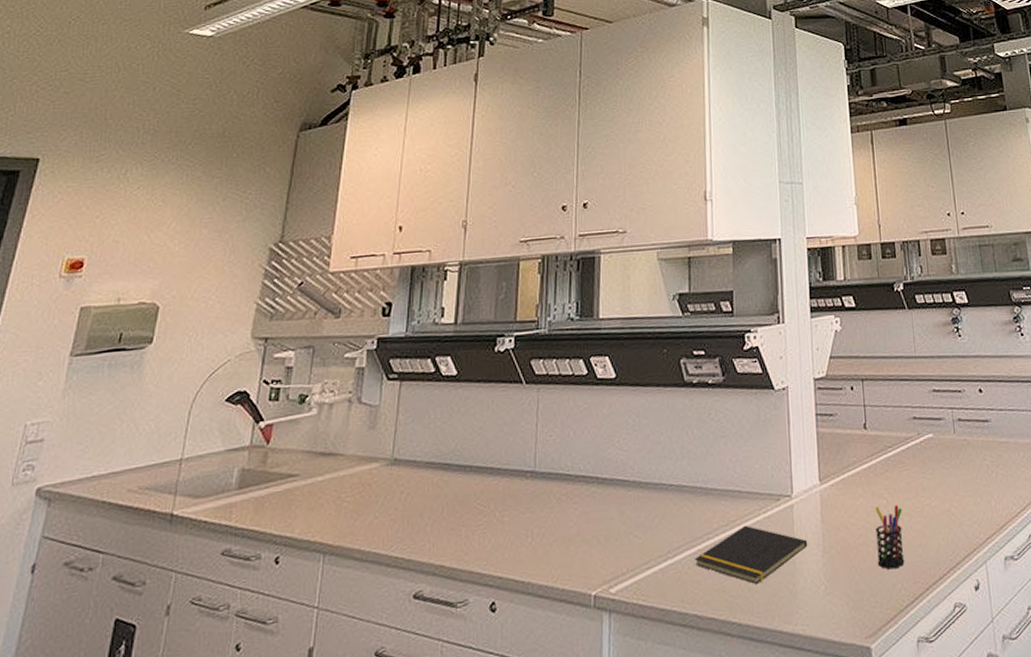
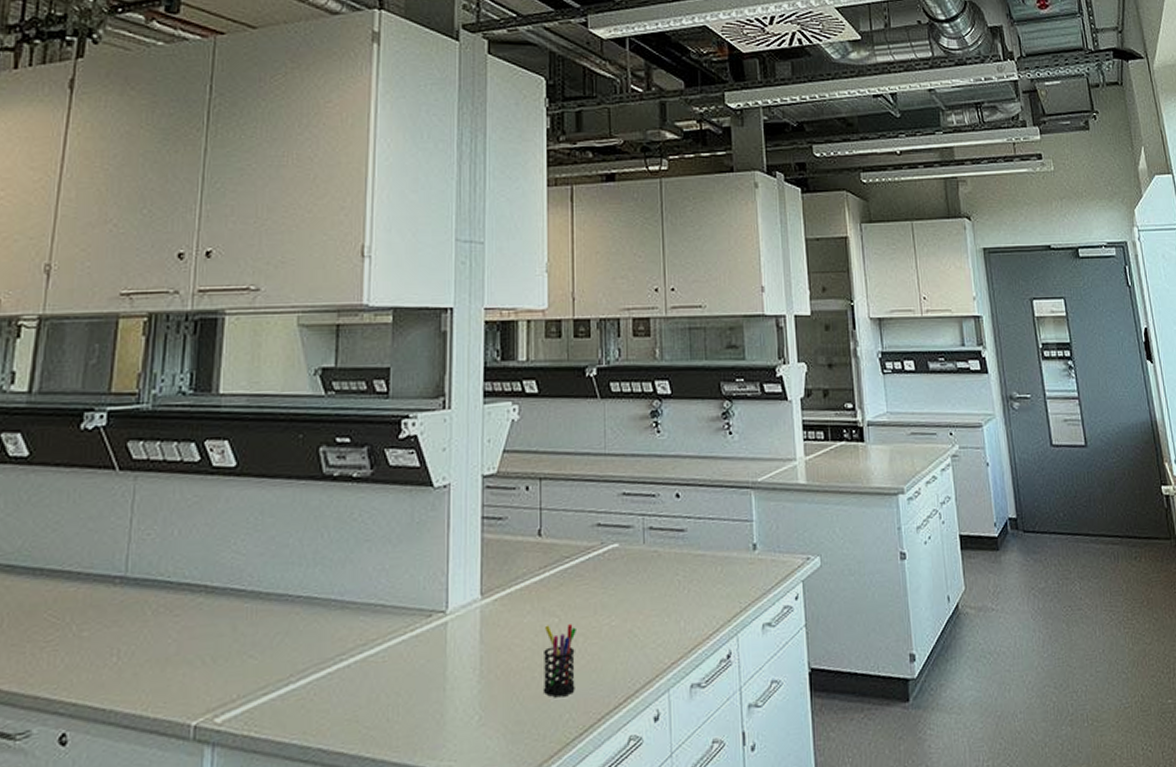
notepad: present [695,525,808,585] -> none [323,644,462,715]

